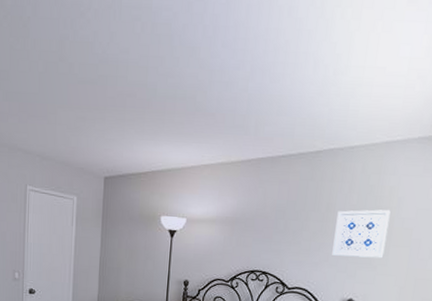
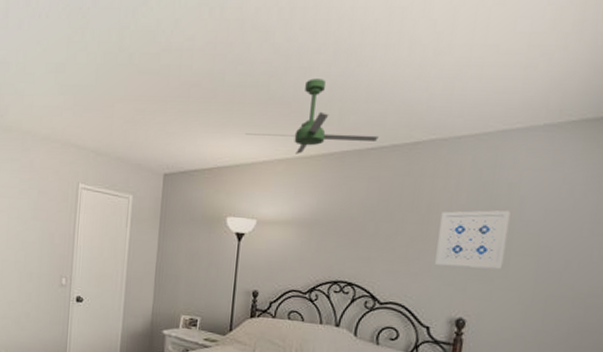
ceiling fan: none [176,92,288,160] -> present [245,78,379,154]

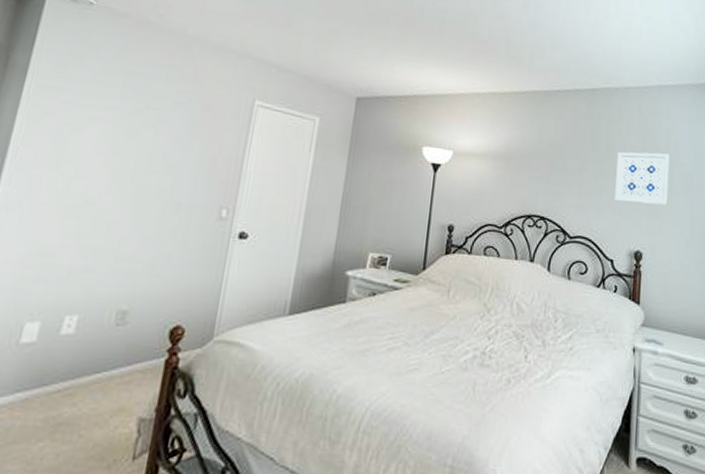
ceiling fan: present [245,78,379,154] -> none [443,22,564,90]

